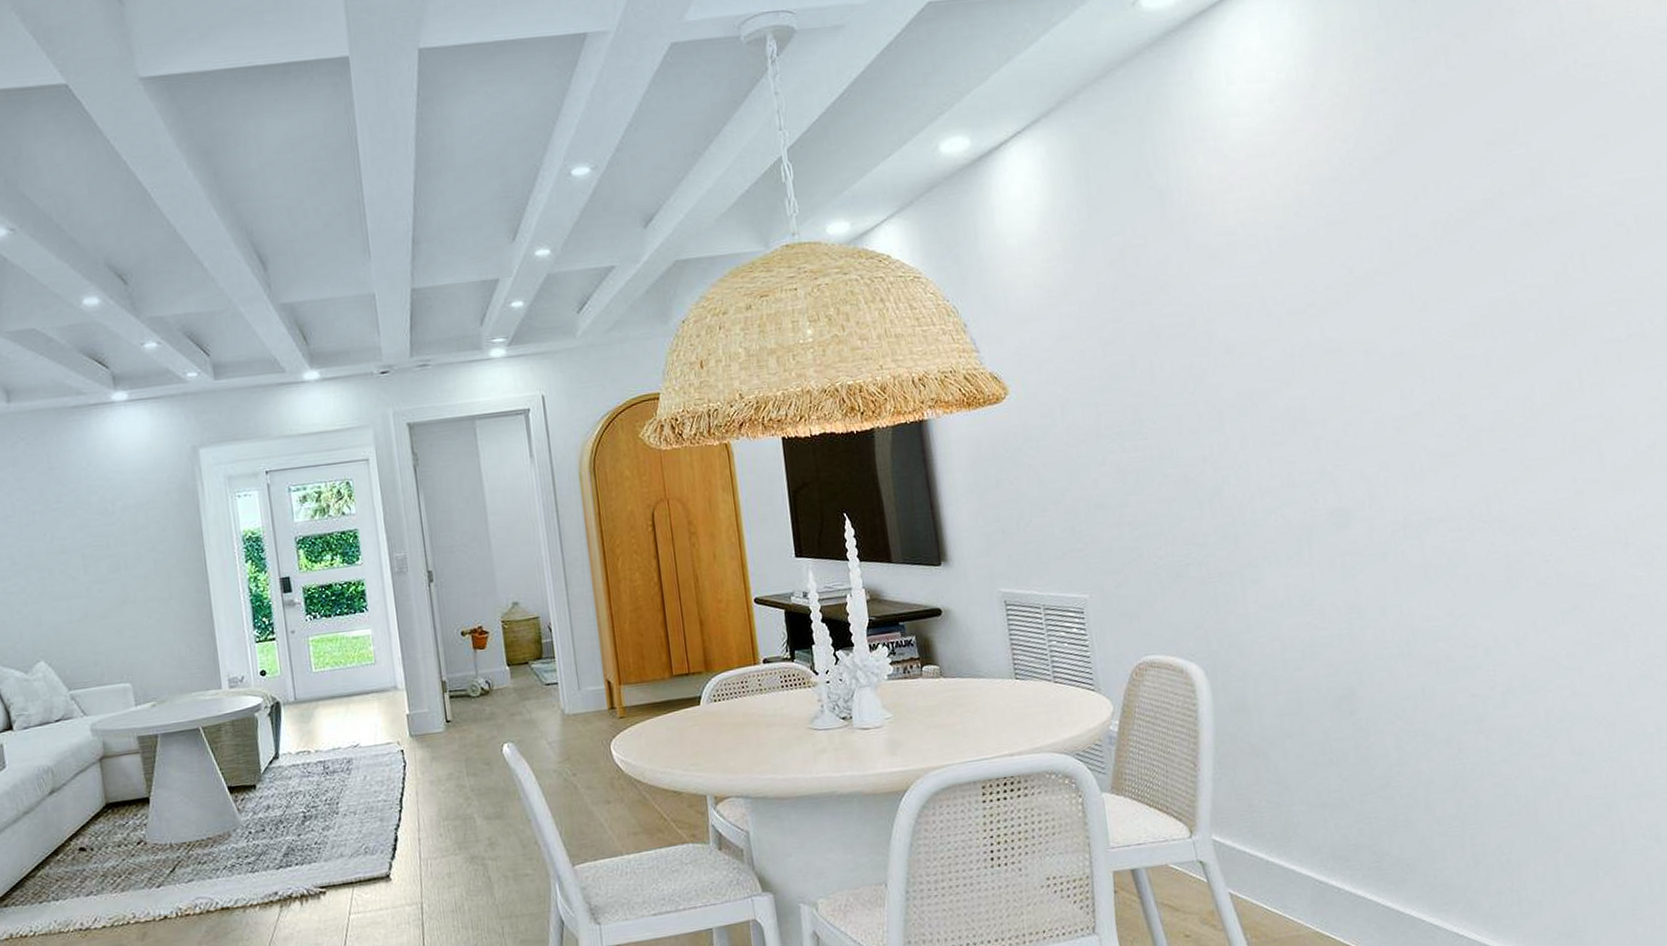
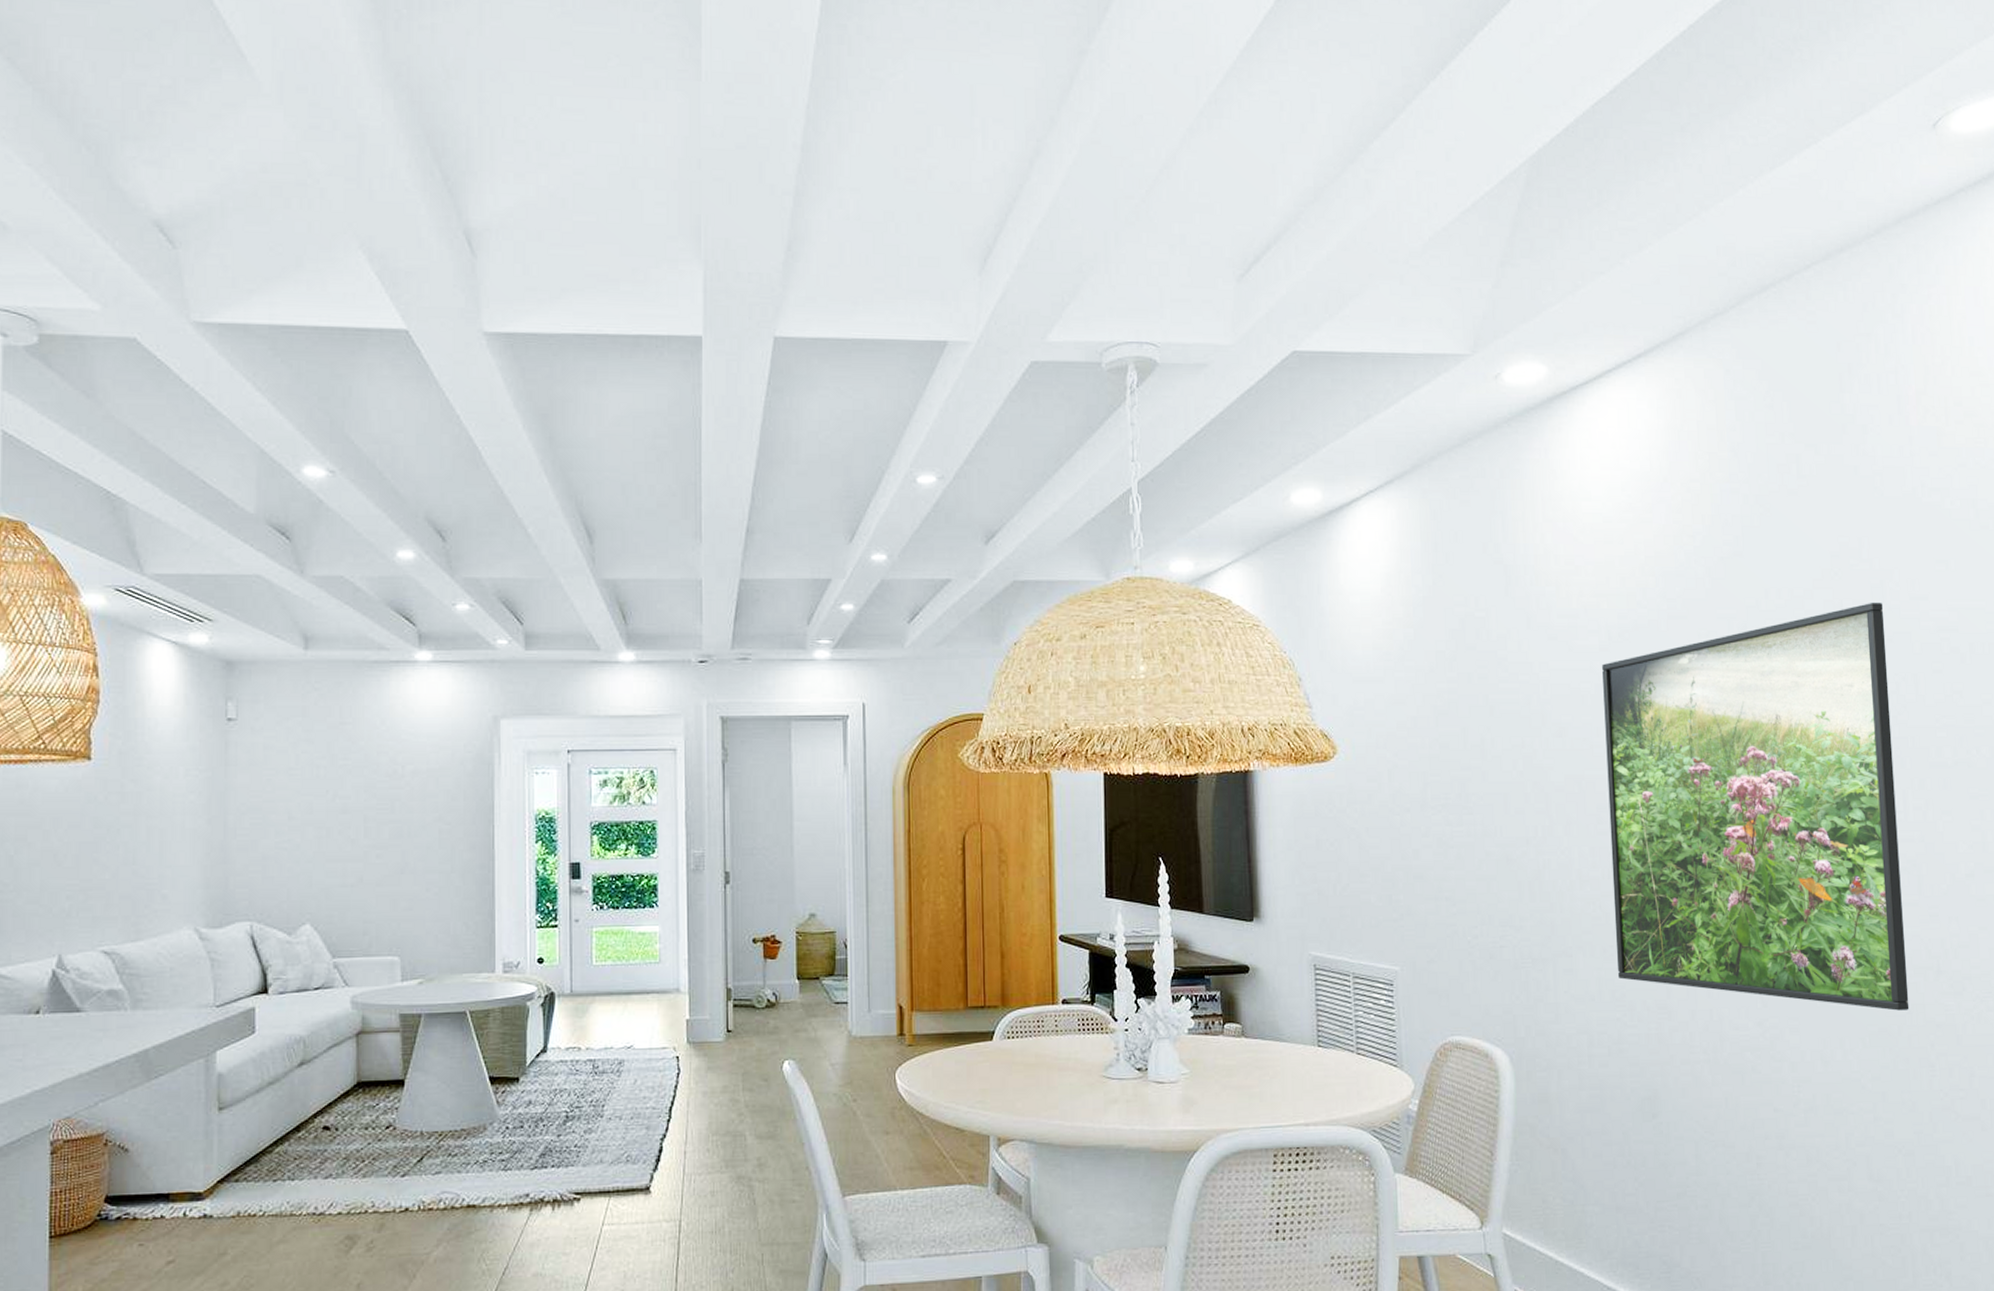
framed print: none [1264,184,1600,587] -> present [1602,602,1910,1011]

